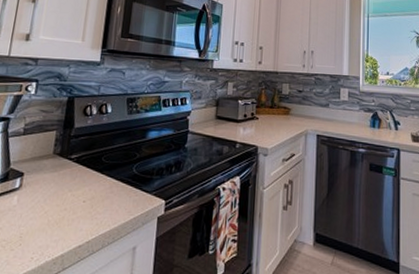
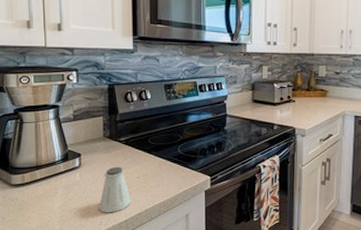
saltshaker: none [32,188,73,246] -> present [98,166,131,213]

